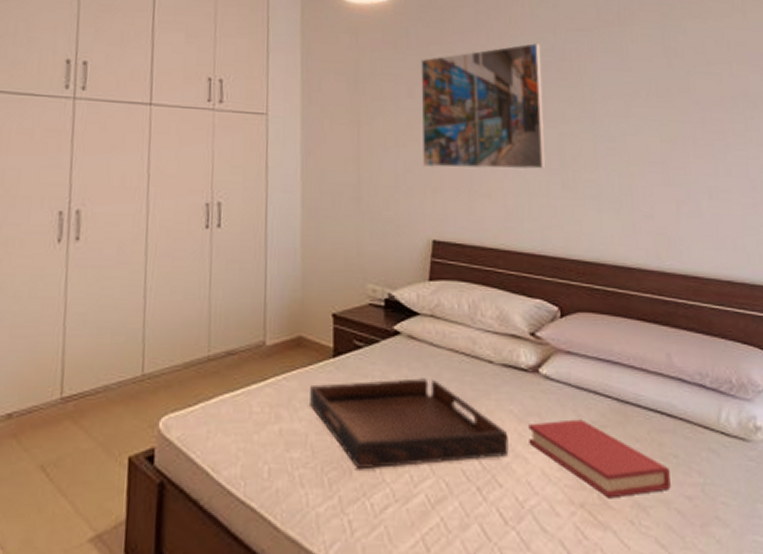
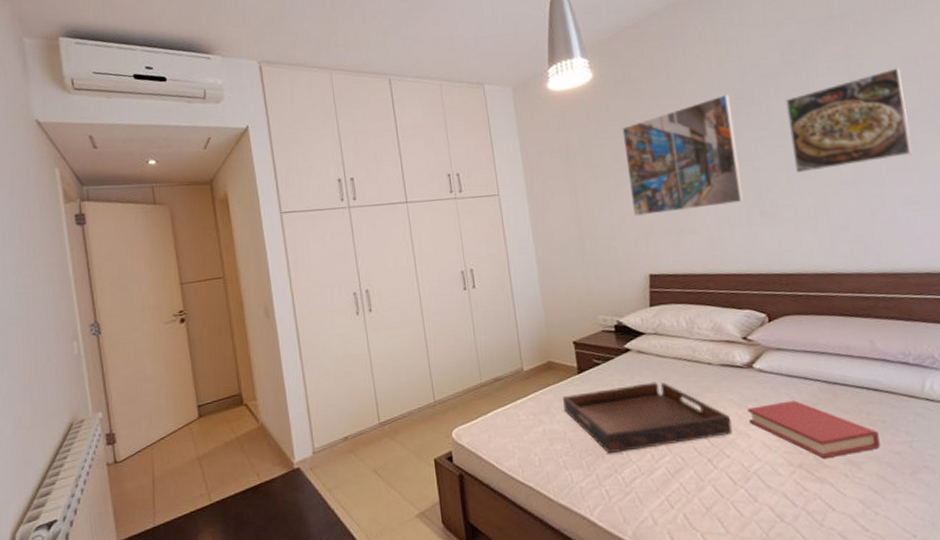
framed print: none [597,48,720,146] -> present [784,68,912,173]

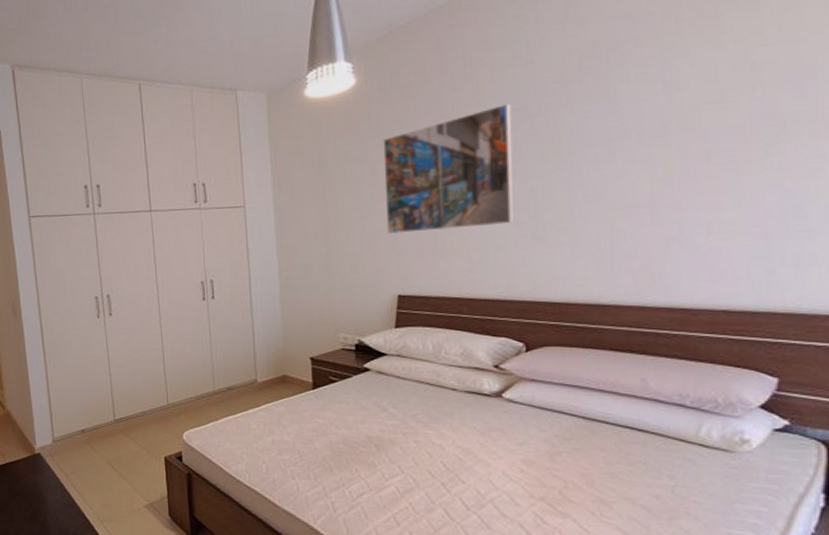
serving tray: present [563,382,733,454] -> none [295,403,471,469]
hardback book: present [747,400,881,459] -> none [491,433,637,495]
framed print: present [784,68,912,173] -> none [577,74,731,194]

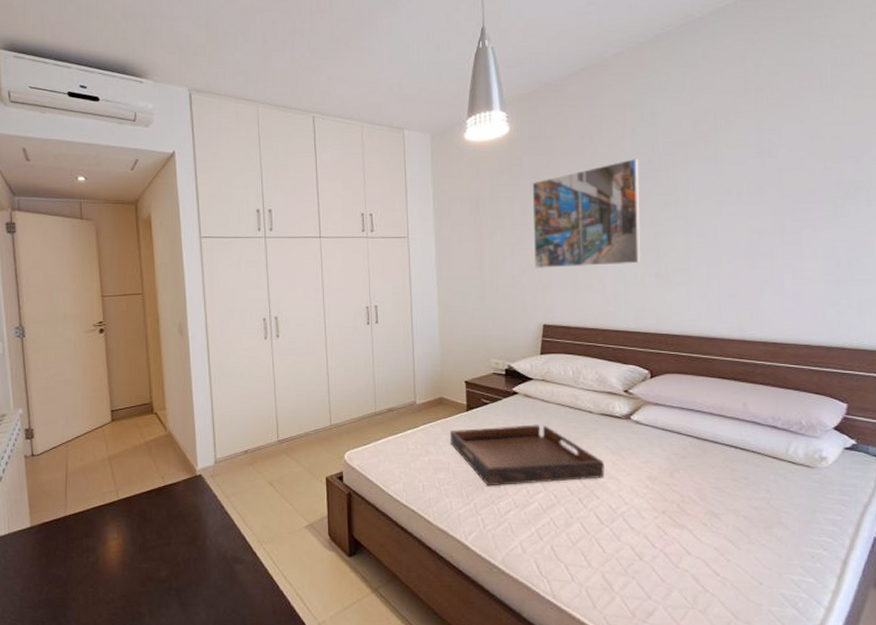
serving tray: none [295,403,471,469] -> present [450,424,605,487]

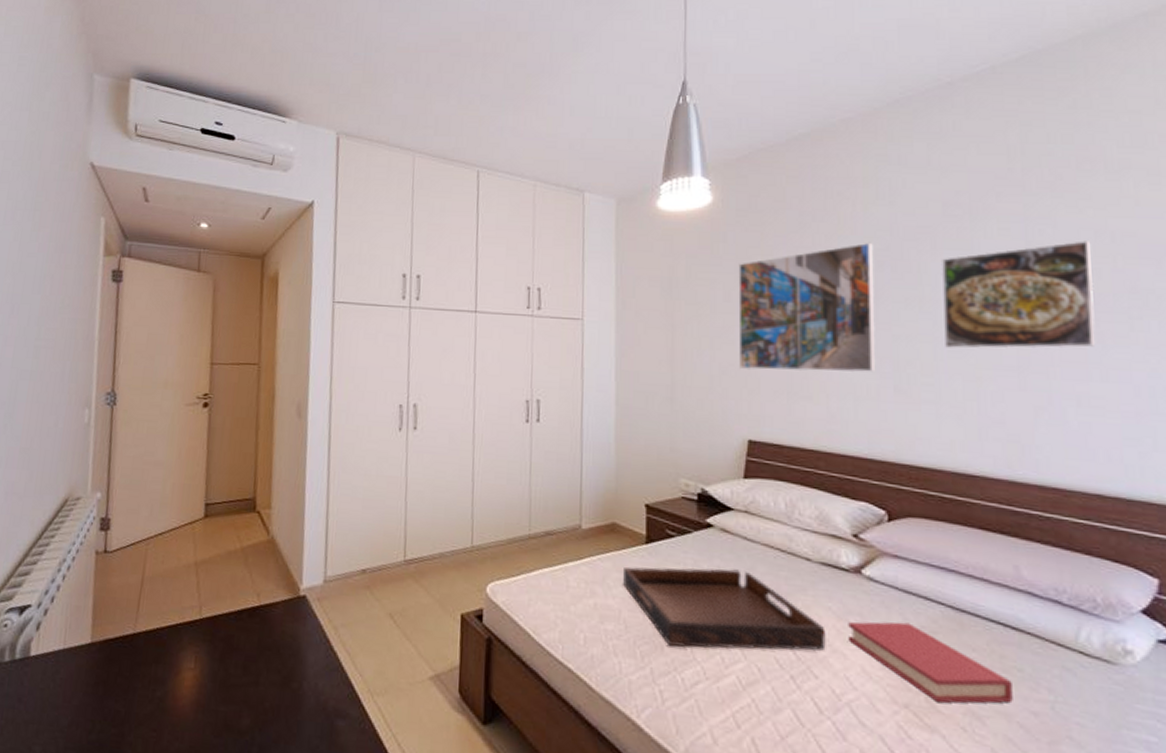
hardback book: none [621,452,740,508] -> present [848,621,1013,704]
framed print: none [691,146,809,240] -> present [940,241,1096,349]

